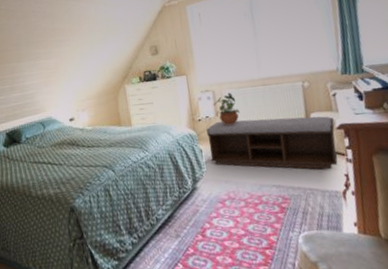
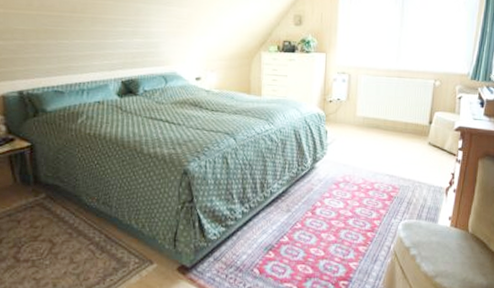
bench: present [206,116,338,170] -> none [334,105,454,167]
potted plant: present [214,92,239,126] -> none [347,79,370,112]

